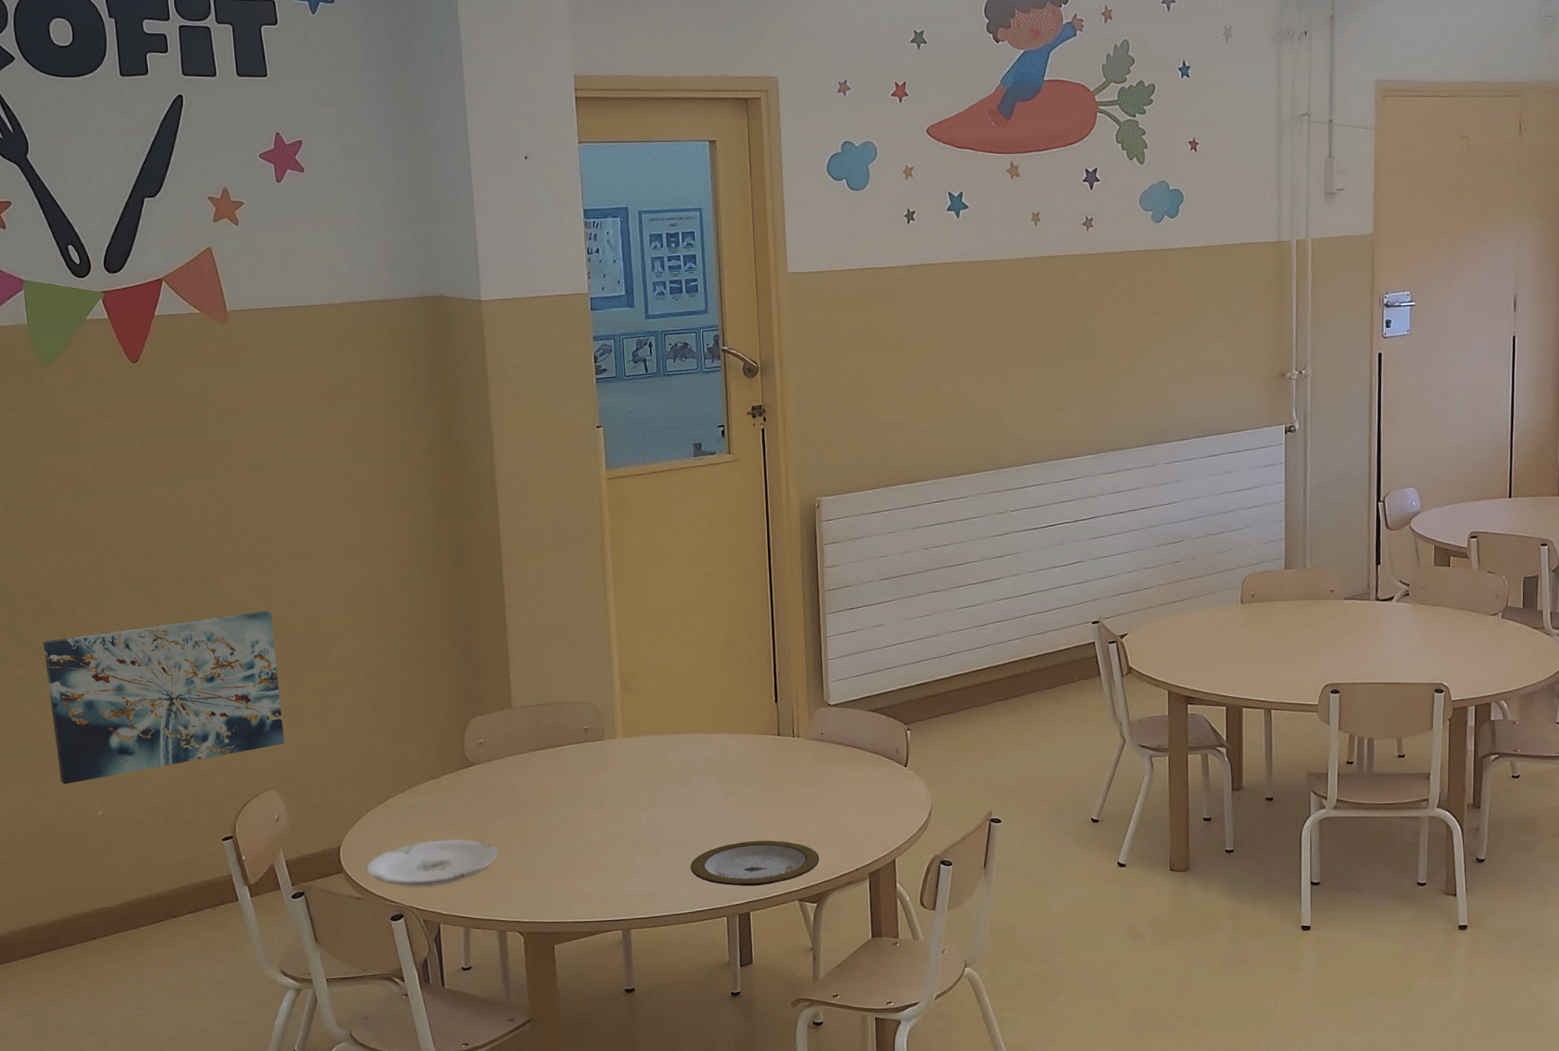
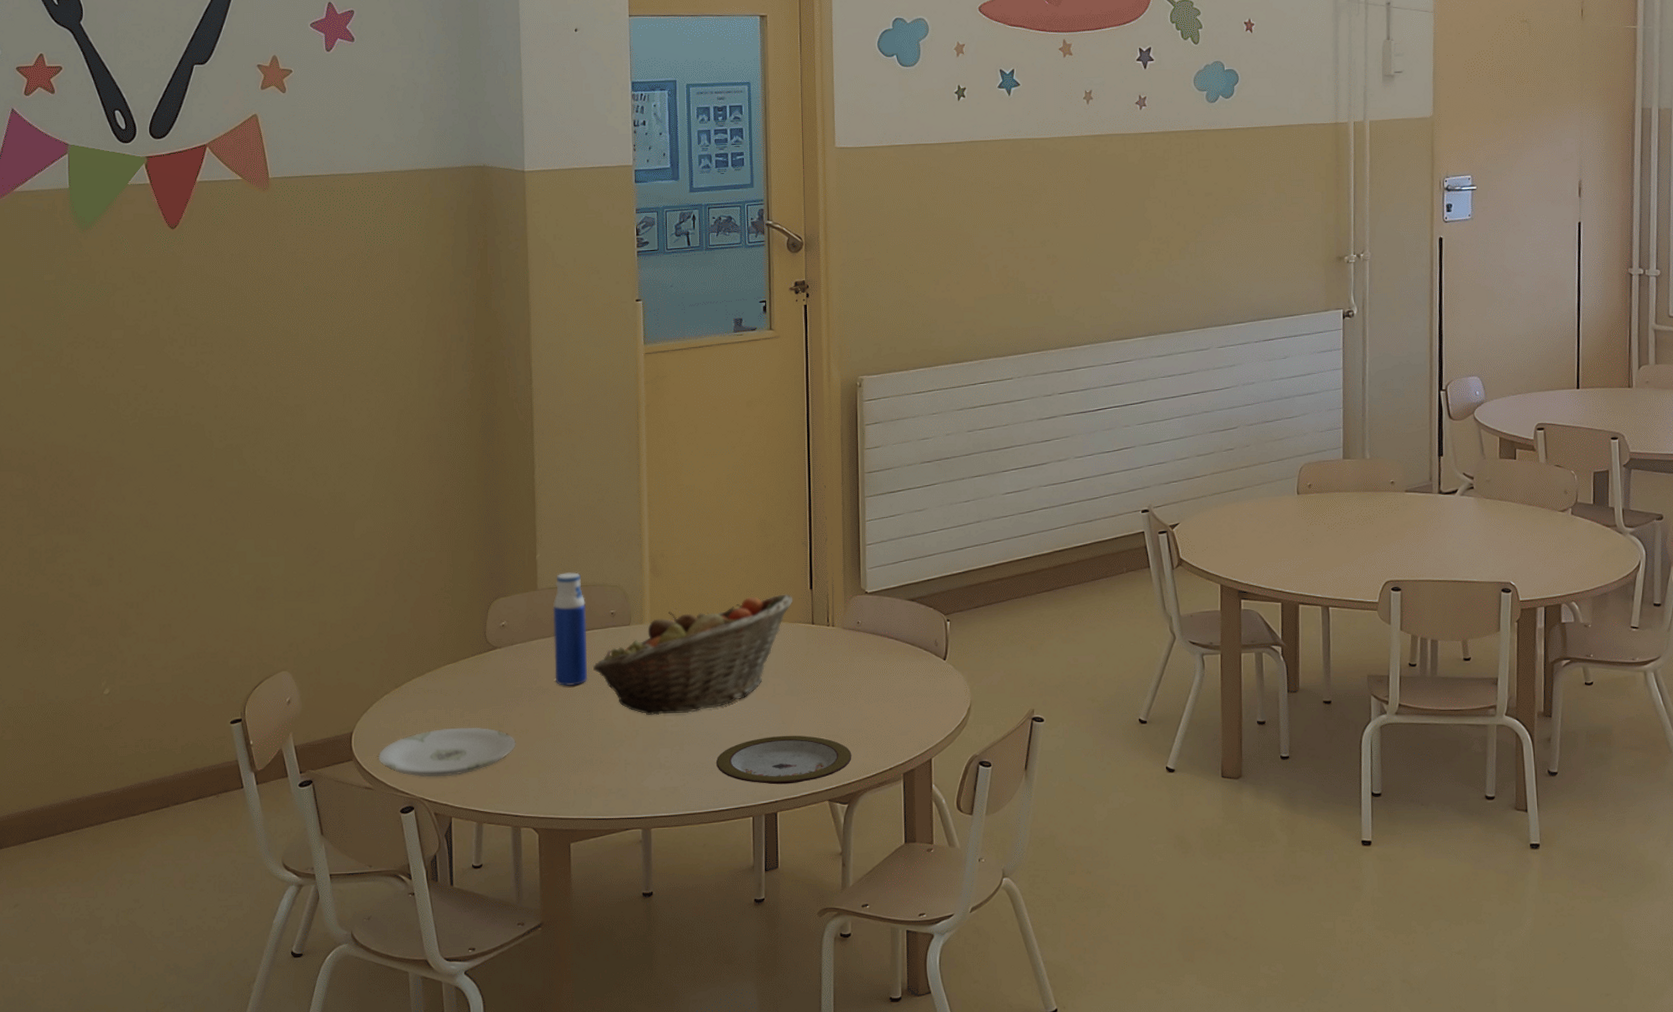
wall art: present [43,610,285,784] -> none [61,483,301,661]
water bottle: none [527,691,564,799] -> present [552,572,587,686]
fruit basket: none [569,707,760,824] -> present [593,594,793,715]

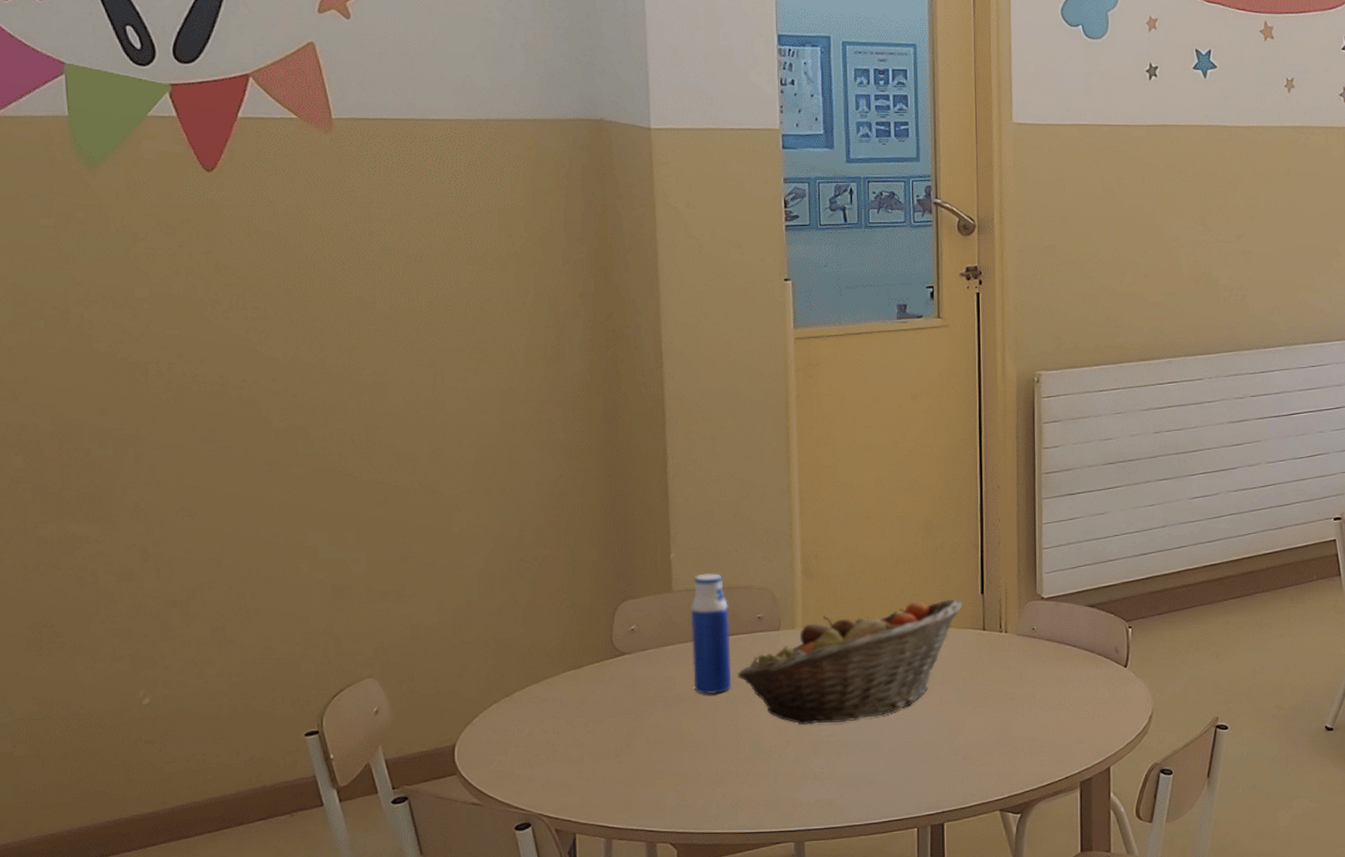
plate: present [379,727,516,778] -> none [487,738,650,792]
plate: present [715,735,852,785] -> none [876,745,1025,795]

